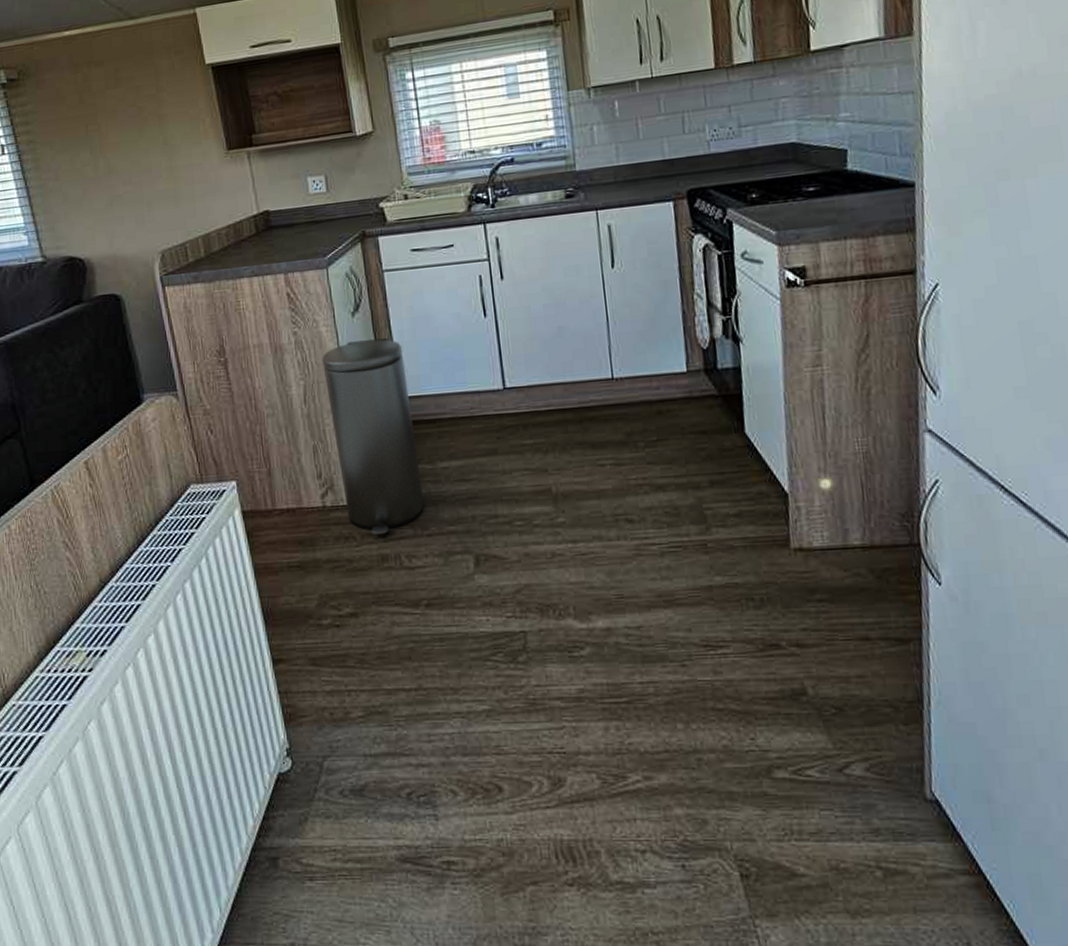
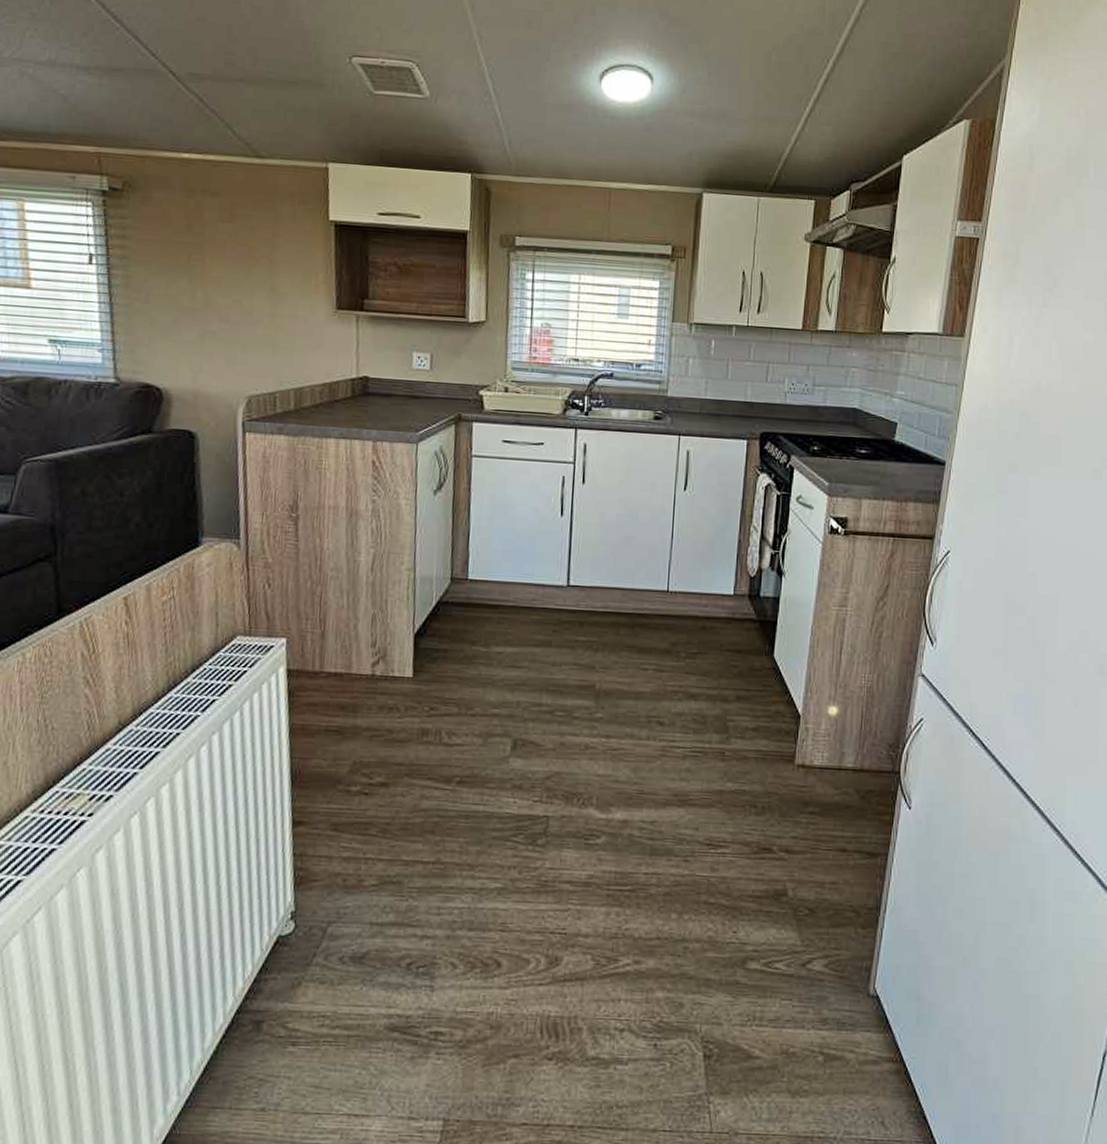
pedal bin: present [322,338,425,536] -> none [395,518,478,710]

